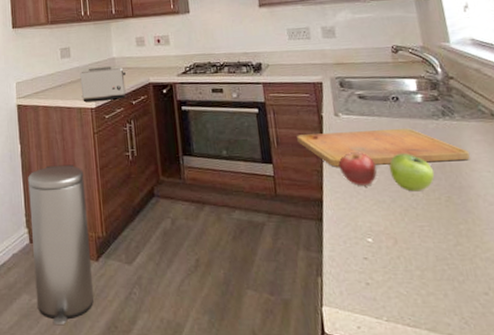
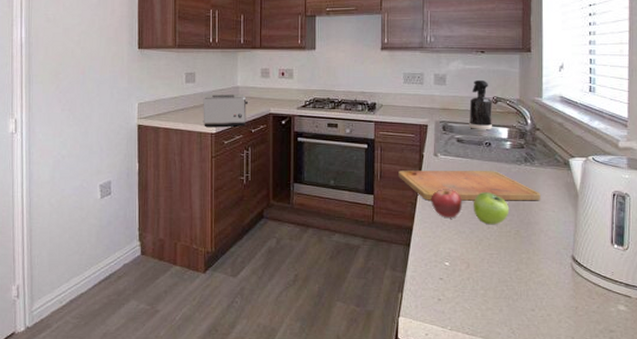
pedal bin: present [28,164,94,326] -> none [143,185,199,328]
spray bottle: none [365,28,397,84] -> present [468,79,493,130]

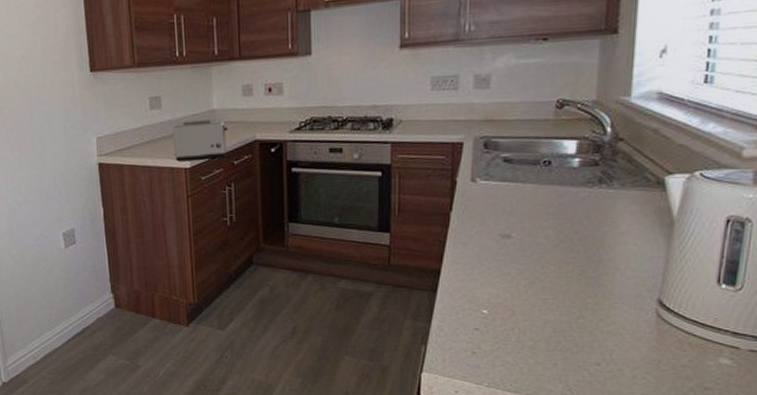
cutting board: present [398,170,541,201] -> none [423,196,619,237]
fruit: present [431,189,463,218] -> none [465,221,509,257]
spray bottle: present [468,79,493,130] -> none [520,77,557,145]
fruit: present [472,191,510,225] -> none [522,223,574,264]

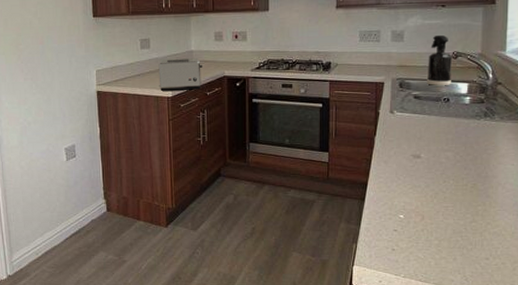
spray bottle: none [520,77,557,145] -> present [426,34,453,86]

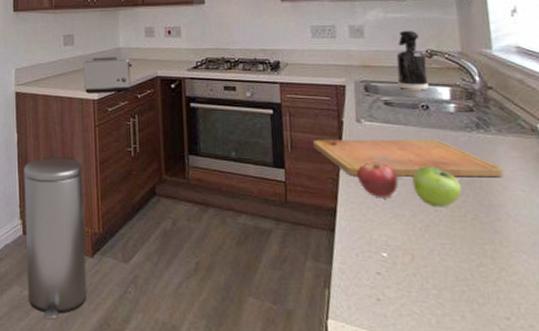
pedal bin: none [106,146,162,276] -> present [24,157,87,320]
cutting board: none [354,125,500,157] -> present [313,138,503,178]
fruit: none [386,145,419,173] -> present [356,162,399,197]
fruit: none [429,147,467,179] -> present [411,165,462,207]

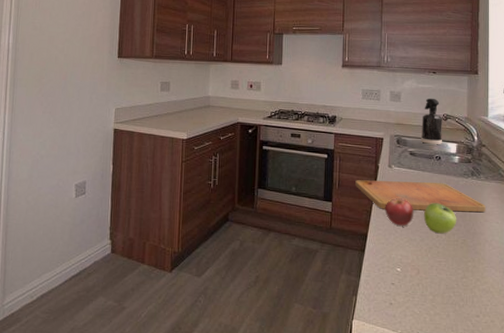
pedal bin: present [24,157,87,320] -> none [111,186,168,325]
toaster: present [83,56,132,94] -> none [175,103,218,134]

